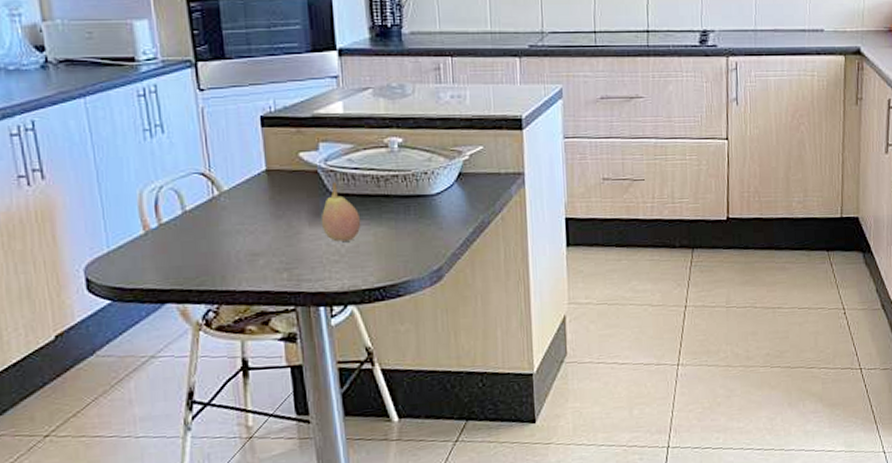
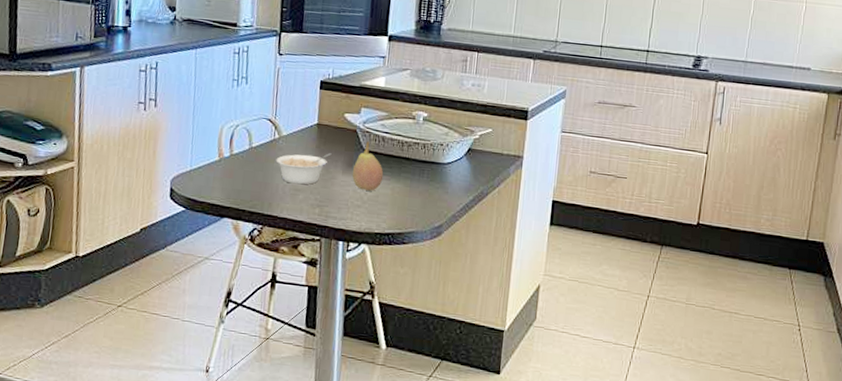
legume: none [220,204,291,248] -> present [276,153,332,185]

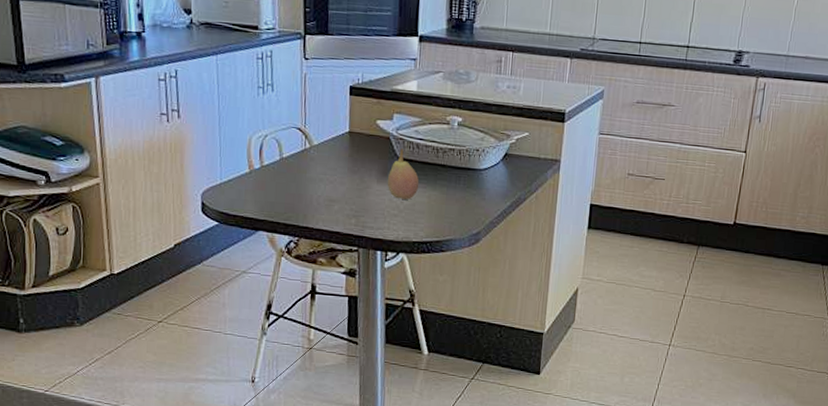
legume: present [276,153,332,185] -> none [308,162,365,195]

